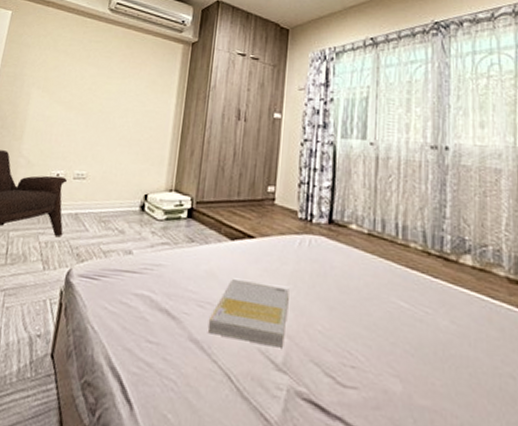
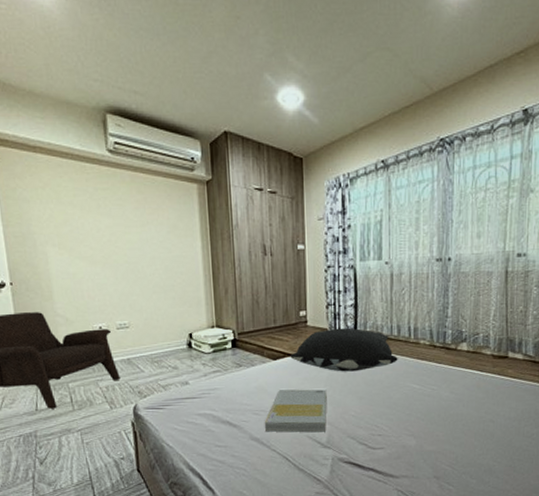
pillow: none [250,212,381,271] -> present [290,328,398,372]

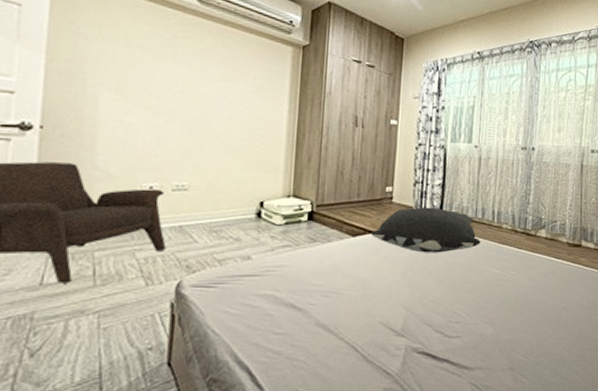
book: present [264,389,327,433] -> none [333,270,406,319]

